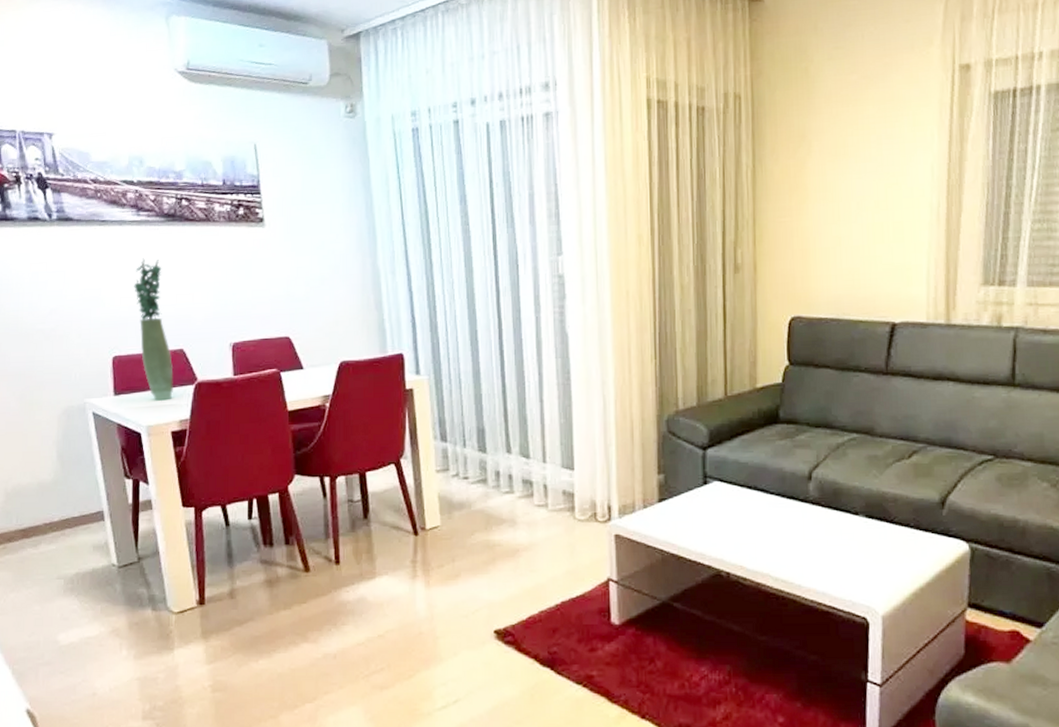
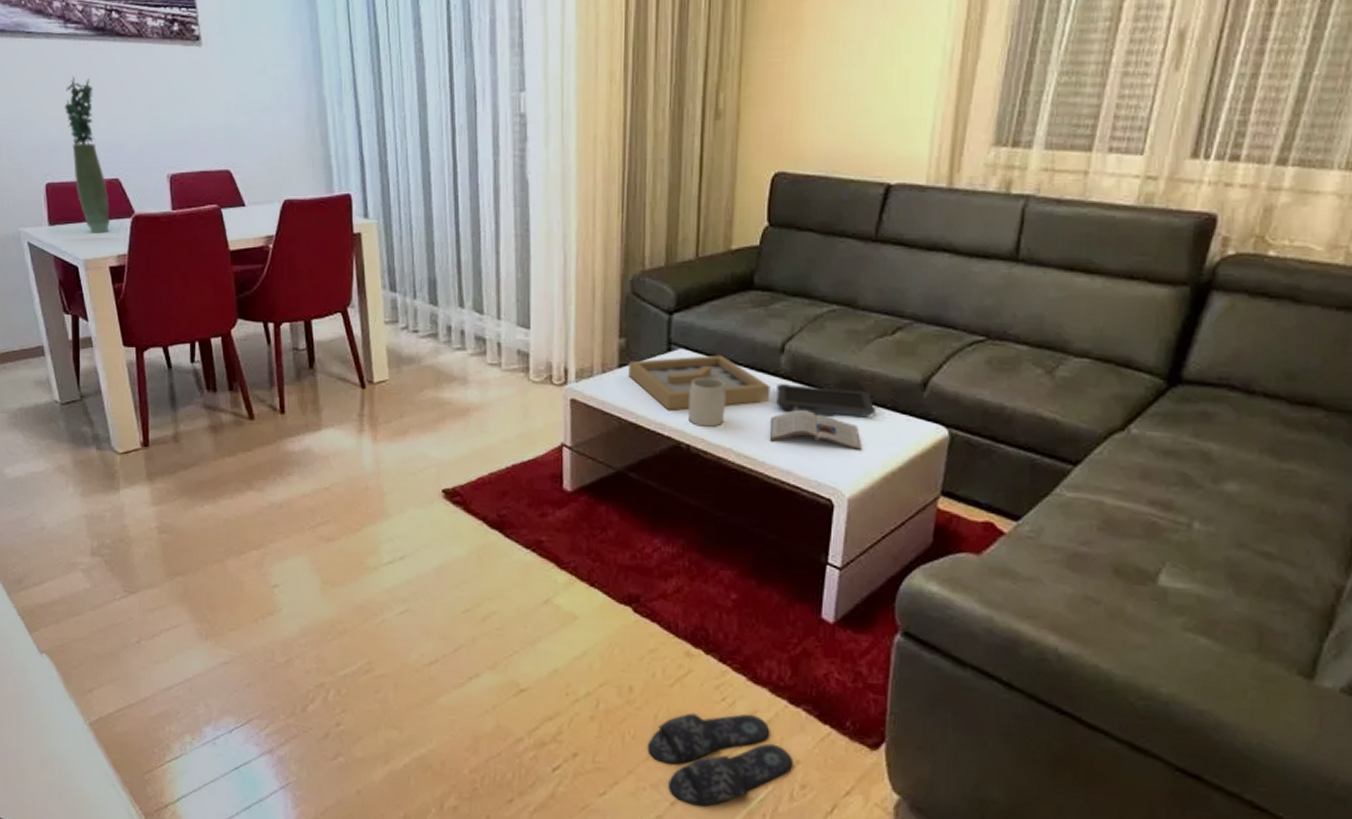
decorative tray: none [668,485,802,542] -> present [628,354,771,412]
mug: none [725,506,761,554] -> present [687,377,726,427]
magazine: none [804,532,890,568] -> present [770,409,862,450]
tablet: none [807,509,900,538] -> present [776,384,876,418]

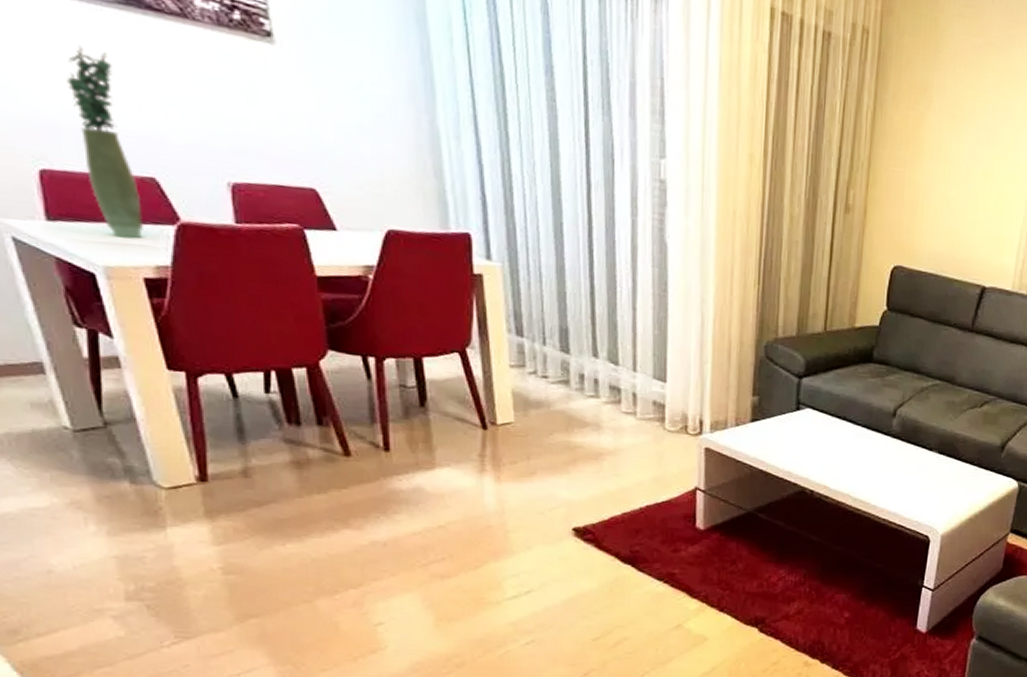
decorative tray: present [628,354,771,412] -> none [760,415,884,462]
mug: present [687,377,726,427] -> none [812,433,846,476]
magazine: present [770,409,862,450] -> none [882,463,954,497]
tablet: present [776,384,876,418] -> none [888,442,966,472]

